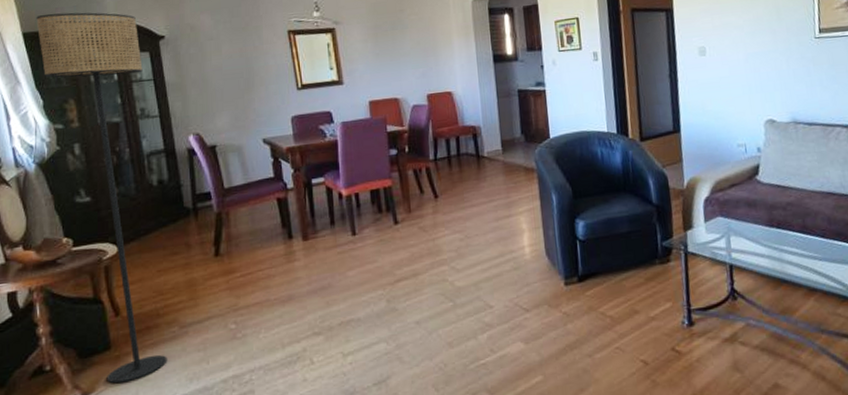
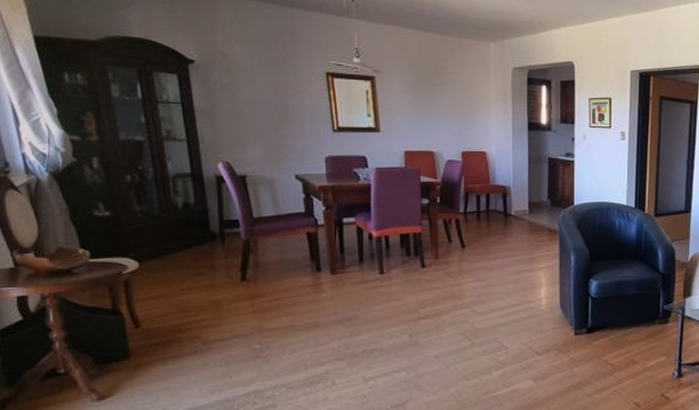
floor lamp: present [36,12,168,384] -> none [50,20,189,390]

